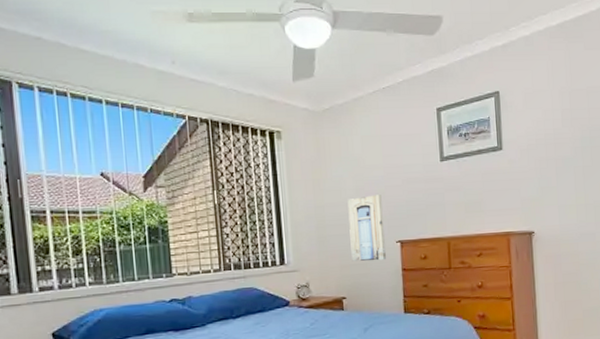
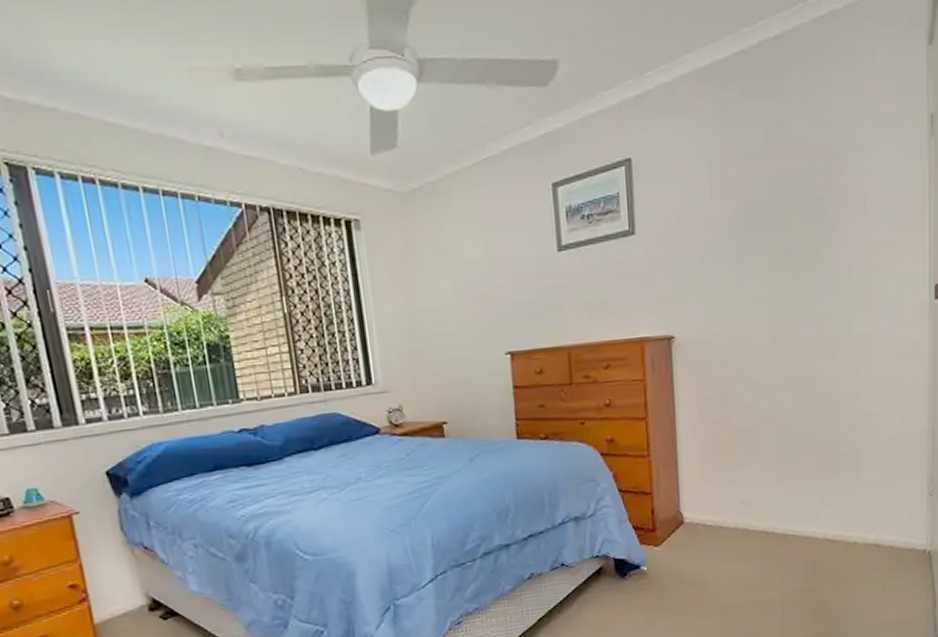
wall art: present [347,195,386,261] -> none [444,296,493,379]

